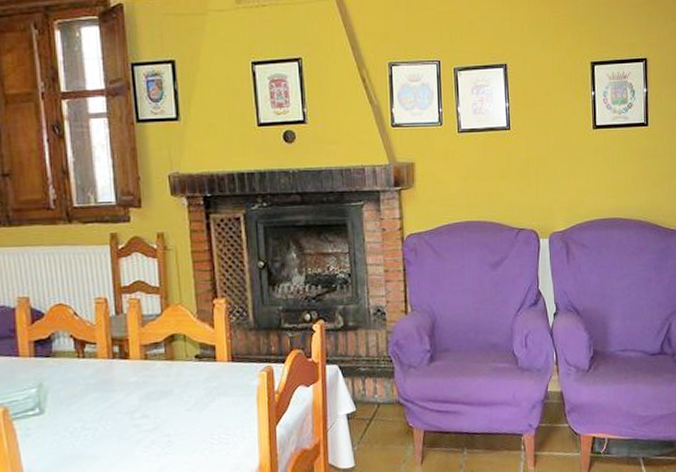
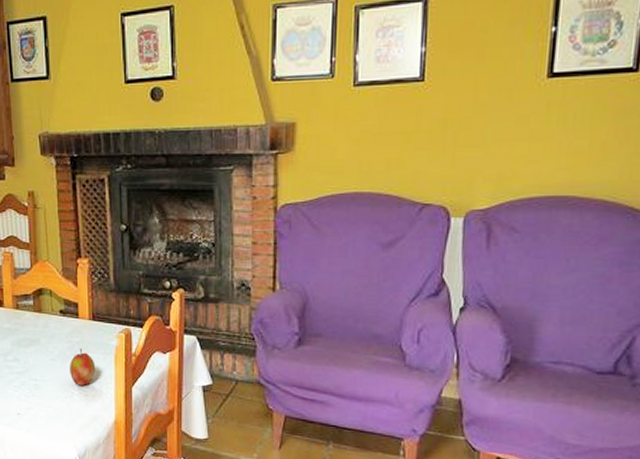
apple: none [206,393,237,434] -> present [69,348,96,386]

